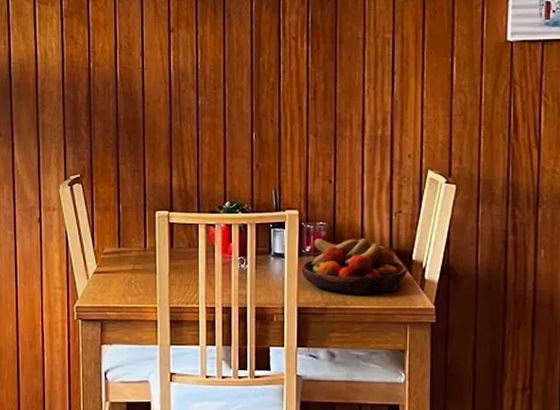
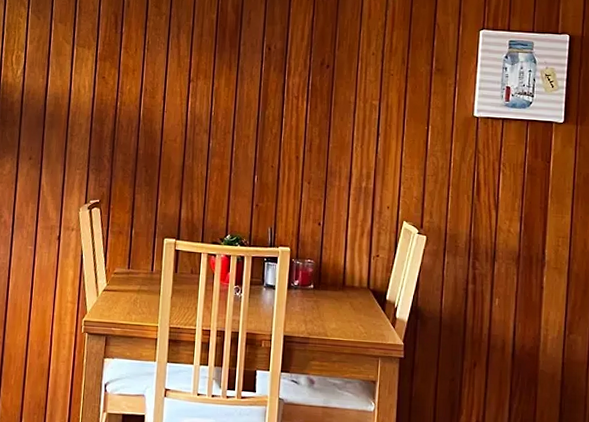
fruit bowl: present [301,237,407,294] -> none [289,273,382,328]

